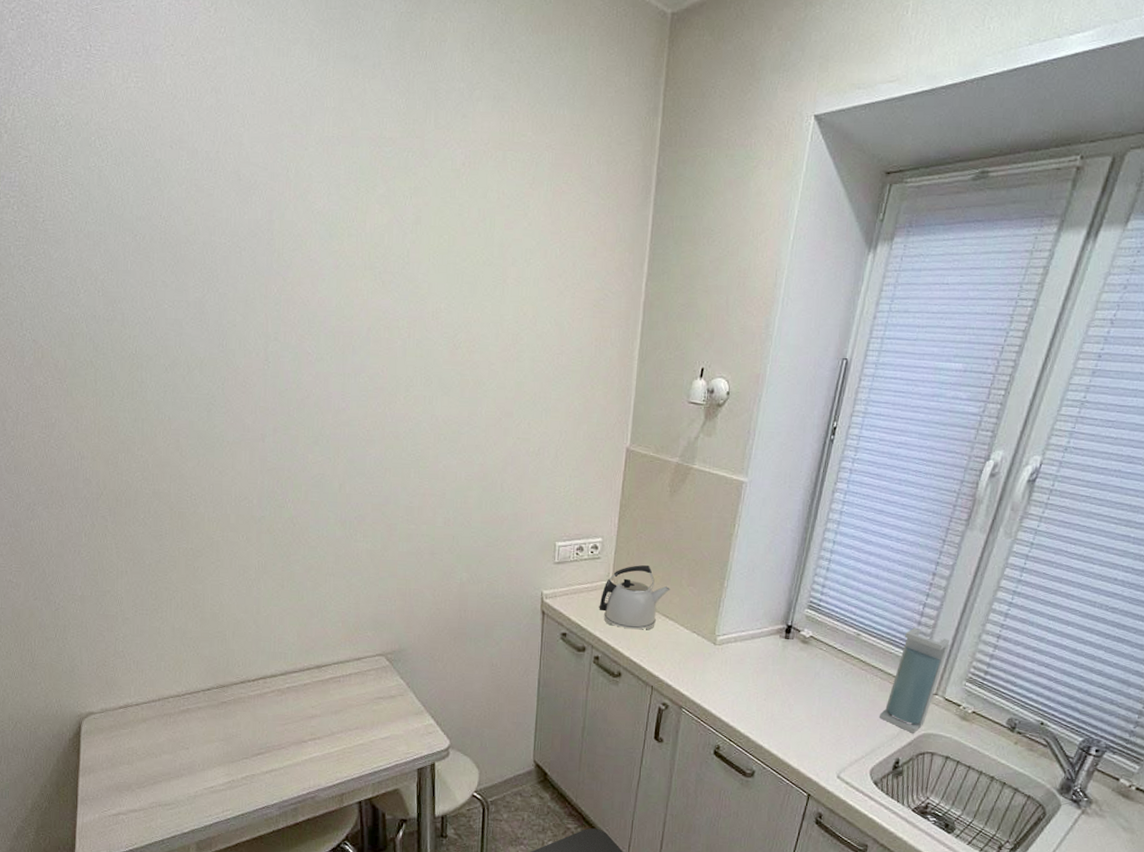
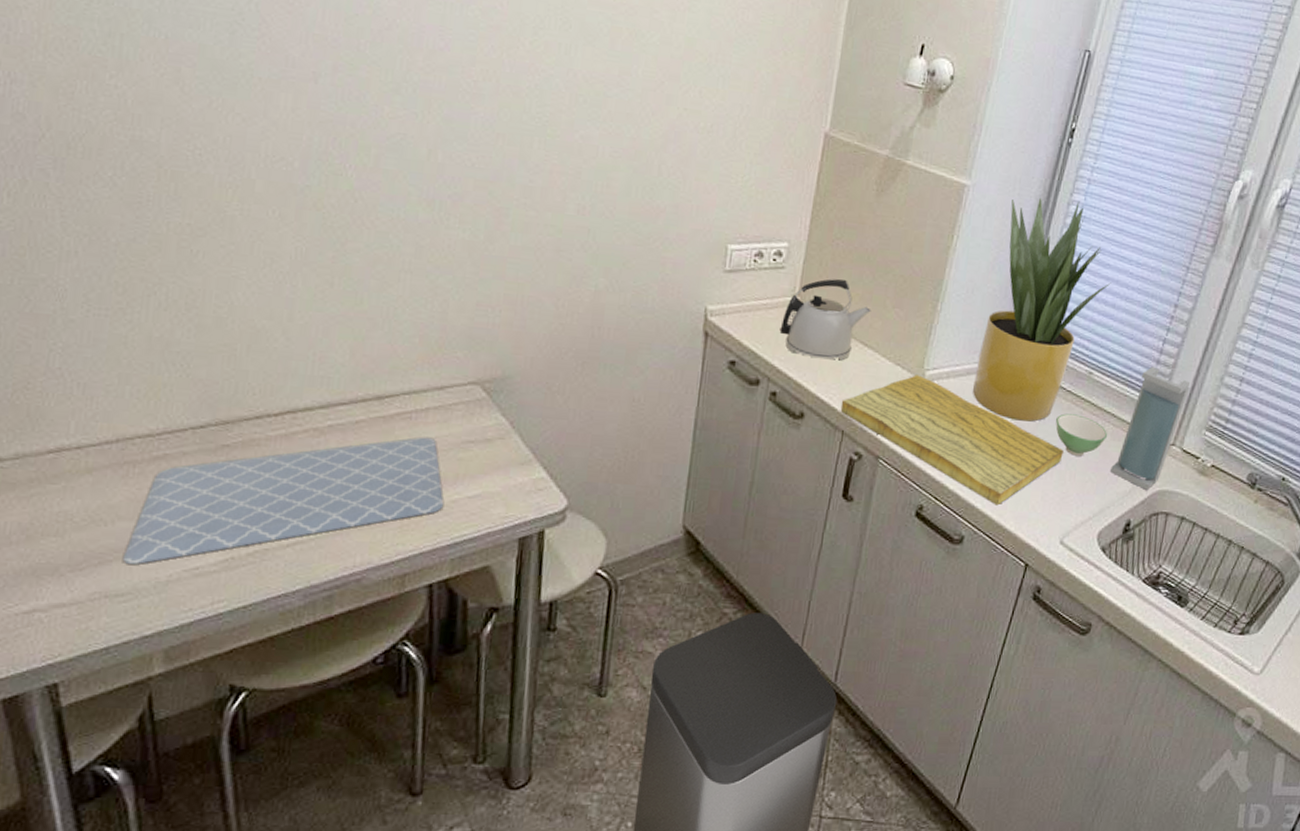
placemat: none [167,694,366,784] -> present [122,436,445,564]
cutting board: none [649,640,837,746] -> present [840,375,1064,506]
planter: none [757,488,874,677] -> present [973,197,1111,422]
bowl: none [829,669,876,705] -> present [1055,413,1108,456]

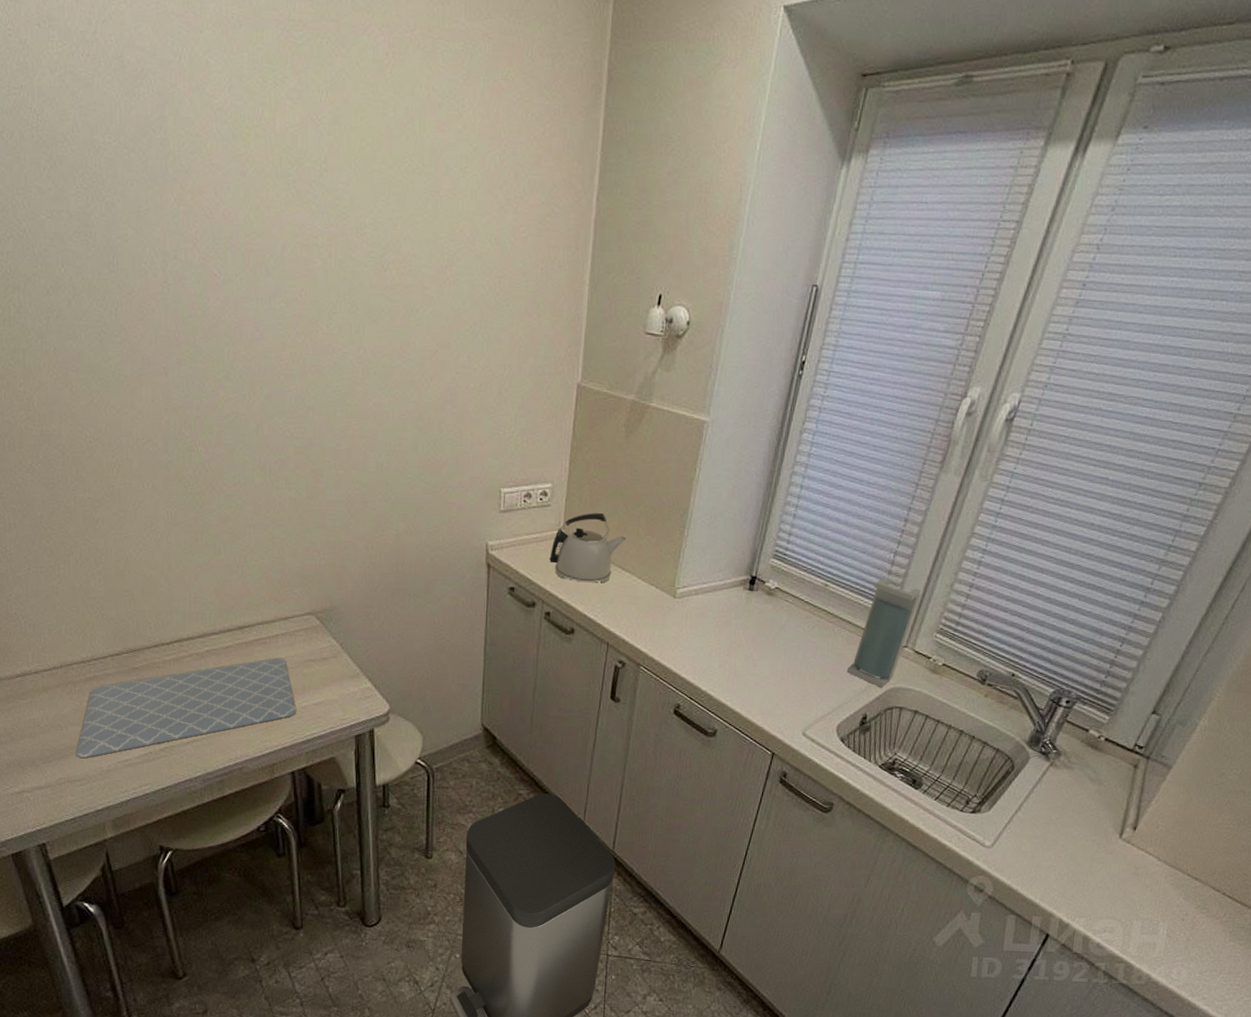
cutting board: present [840,375,1064,506] -> none [604,593,803,703]
planter: present [973,197,1111,422] -> none [719,428,844,630]
bowl: present [1055,413,1108,456] -> none [795,622,844,659]

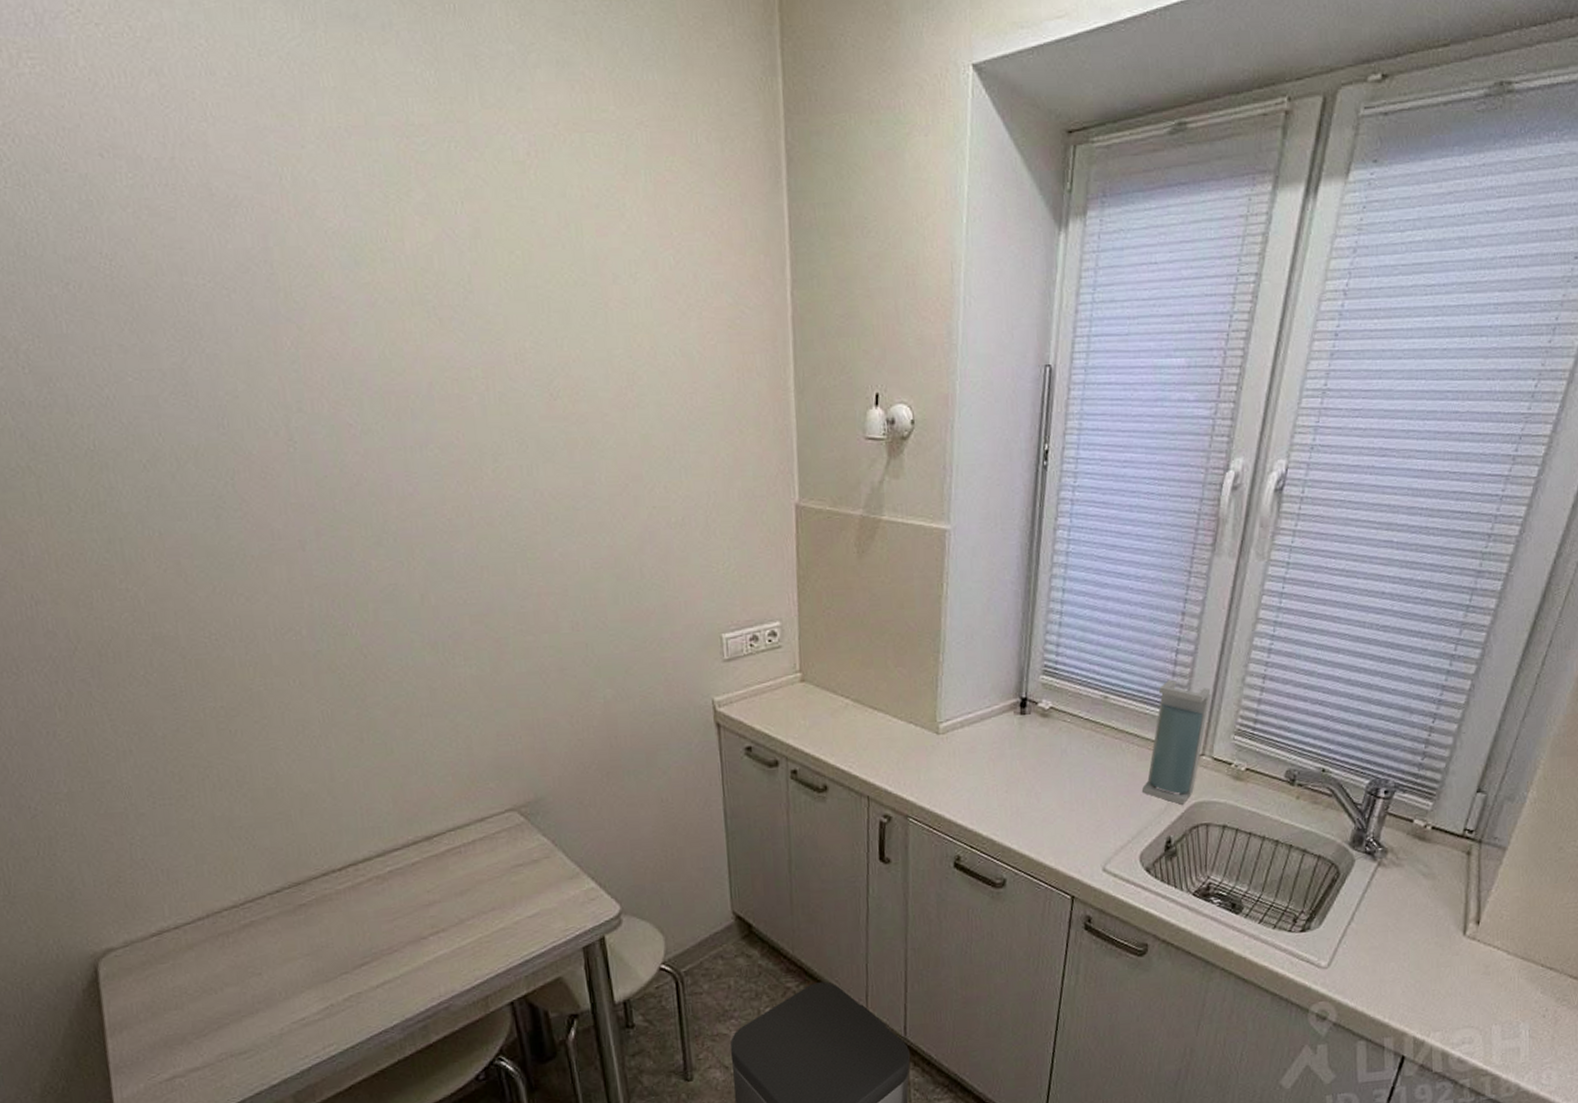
placemat: present [76,657,297,758] -> none [237,867,508,1024]
kettle: present [549,513,627,584] -> none [788,648,874,731]

